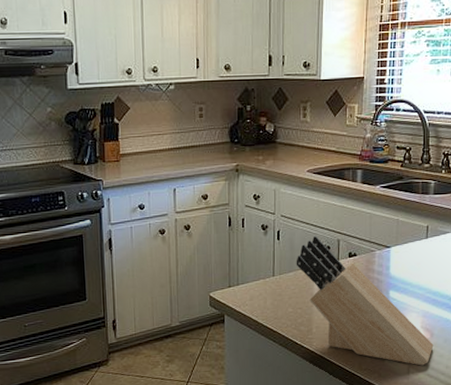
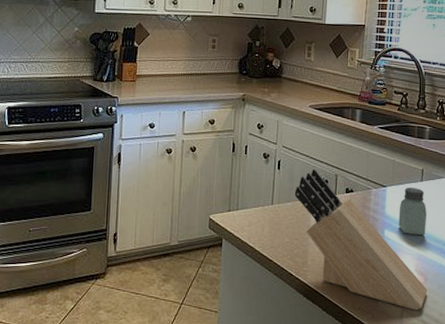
saltshaker: none [403,245,432,293] -> present [398,187,427,235]

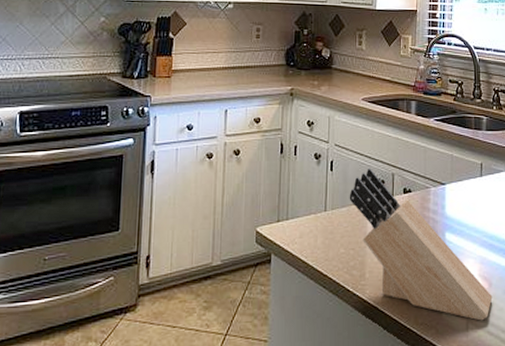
saltshaker: present [398,187,427,235] -> none [459,184,488,236]

